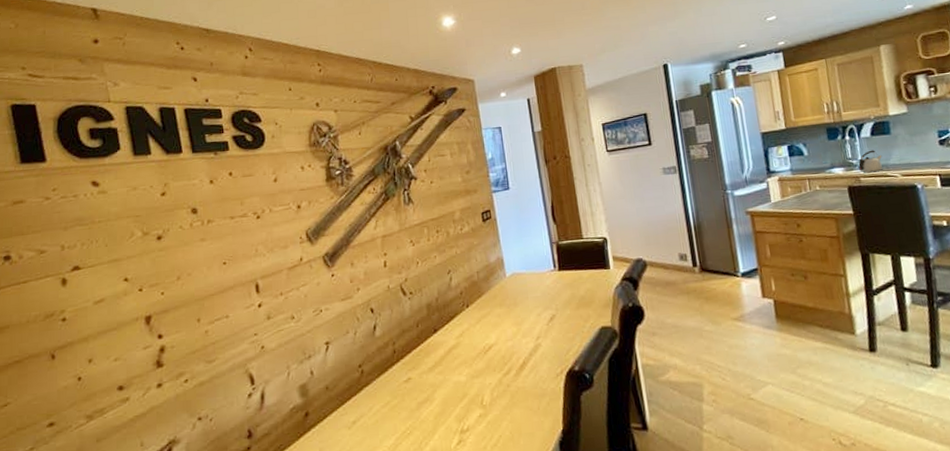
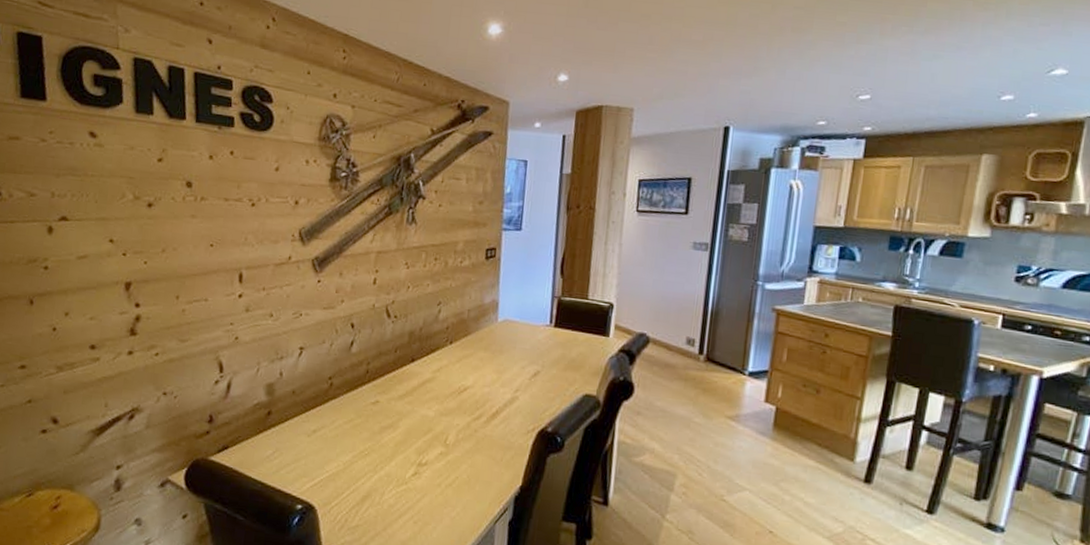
kettle: present [858,150,884,173] -> none [913,270,945,296]

